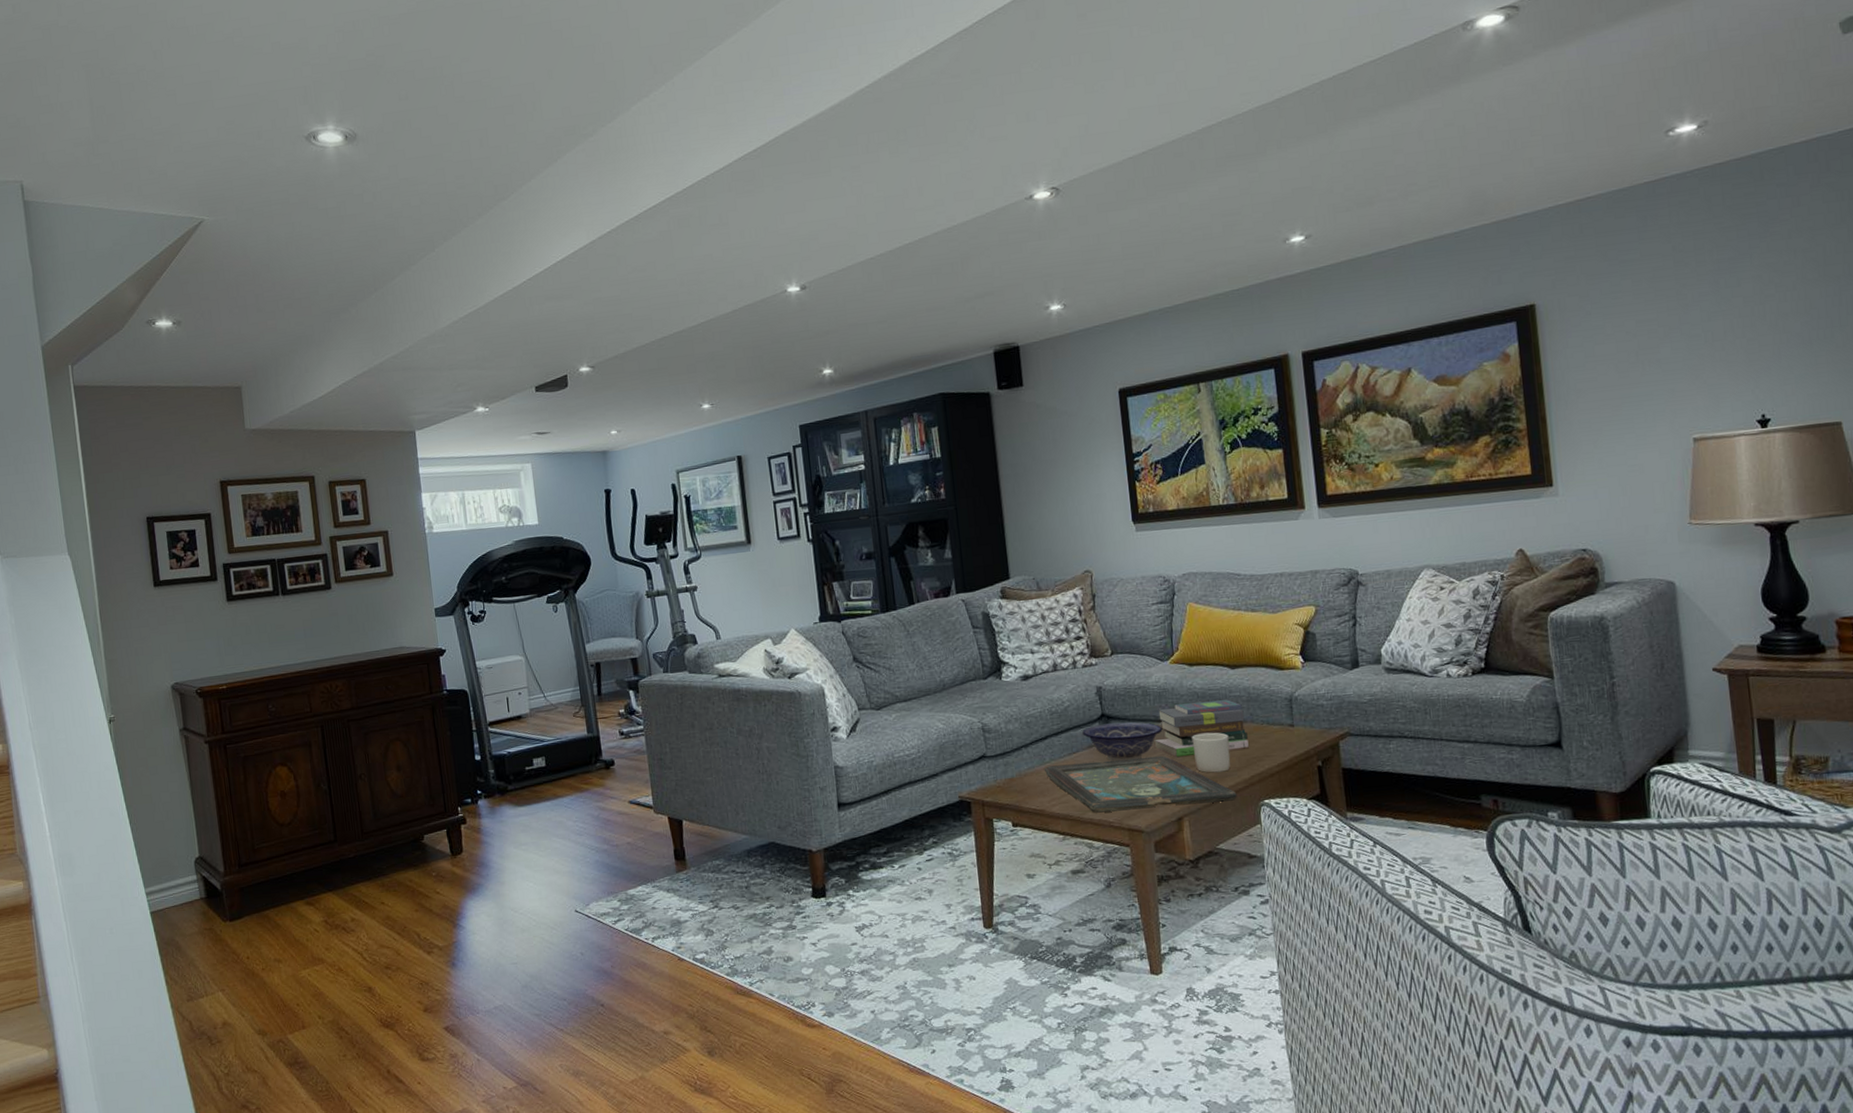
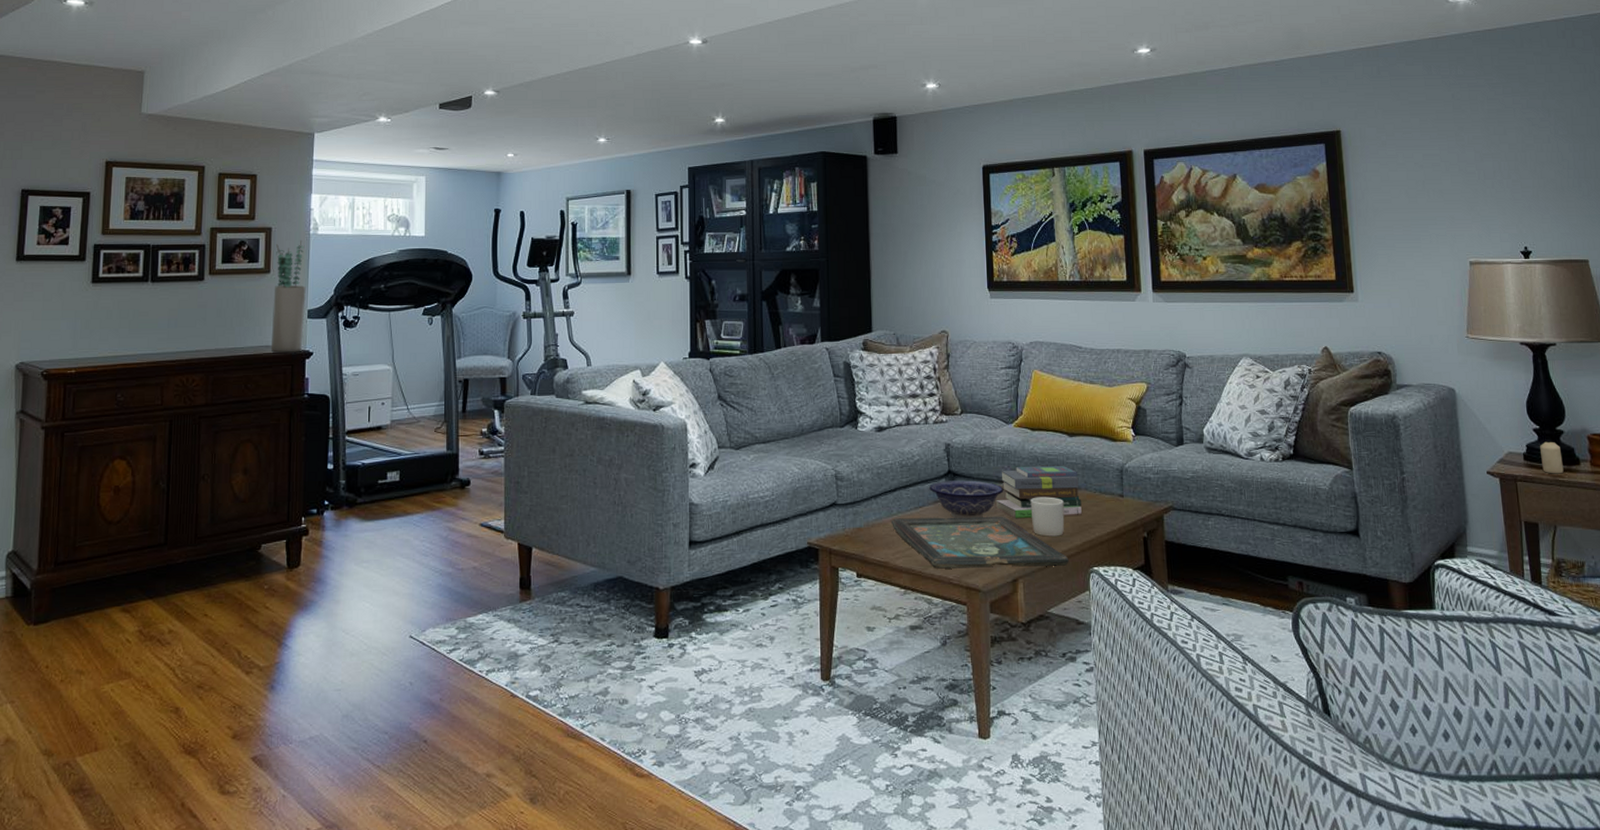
vase: none [395,541,434,654] -> present [270,240,306,354]
candle: none [1777,629,1806,665] -> present [1540,441,1564,474]

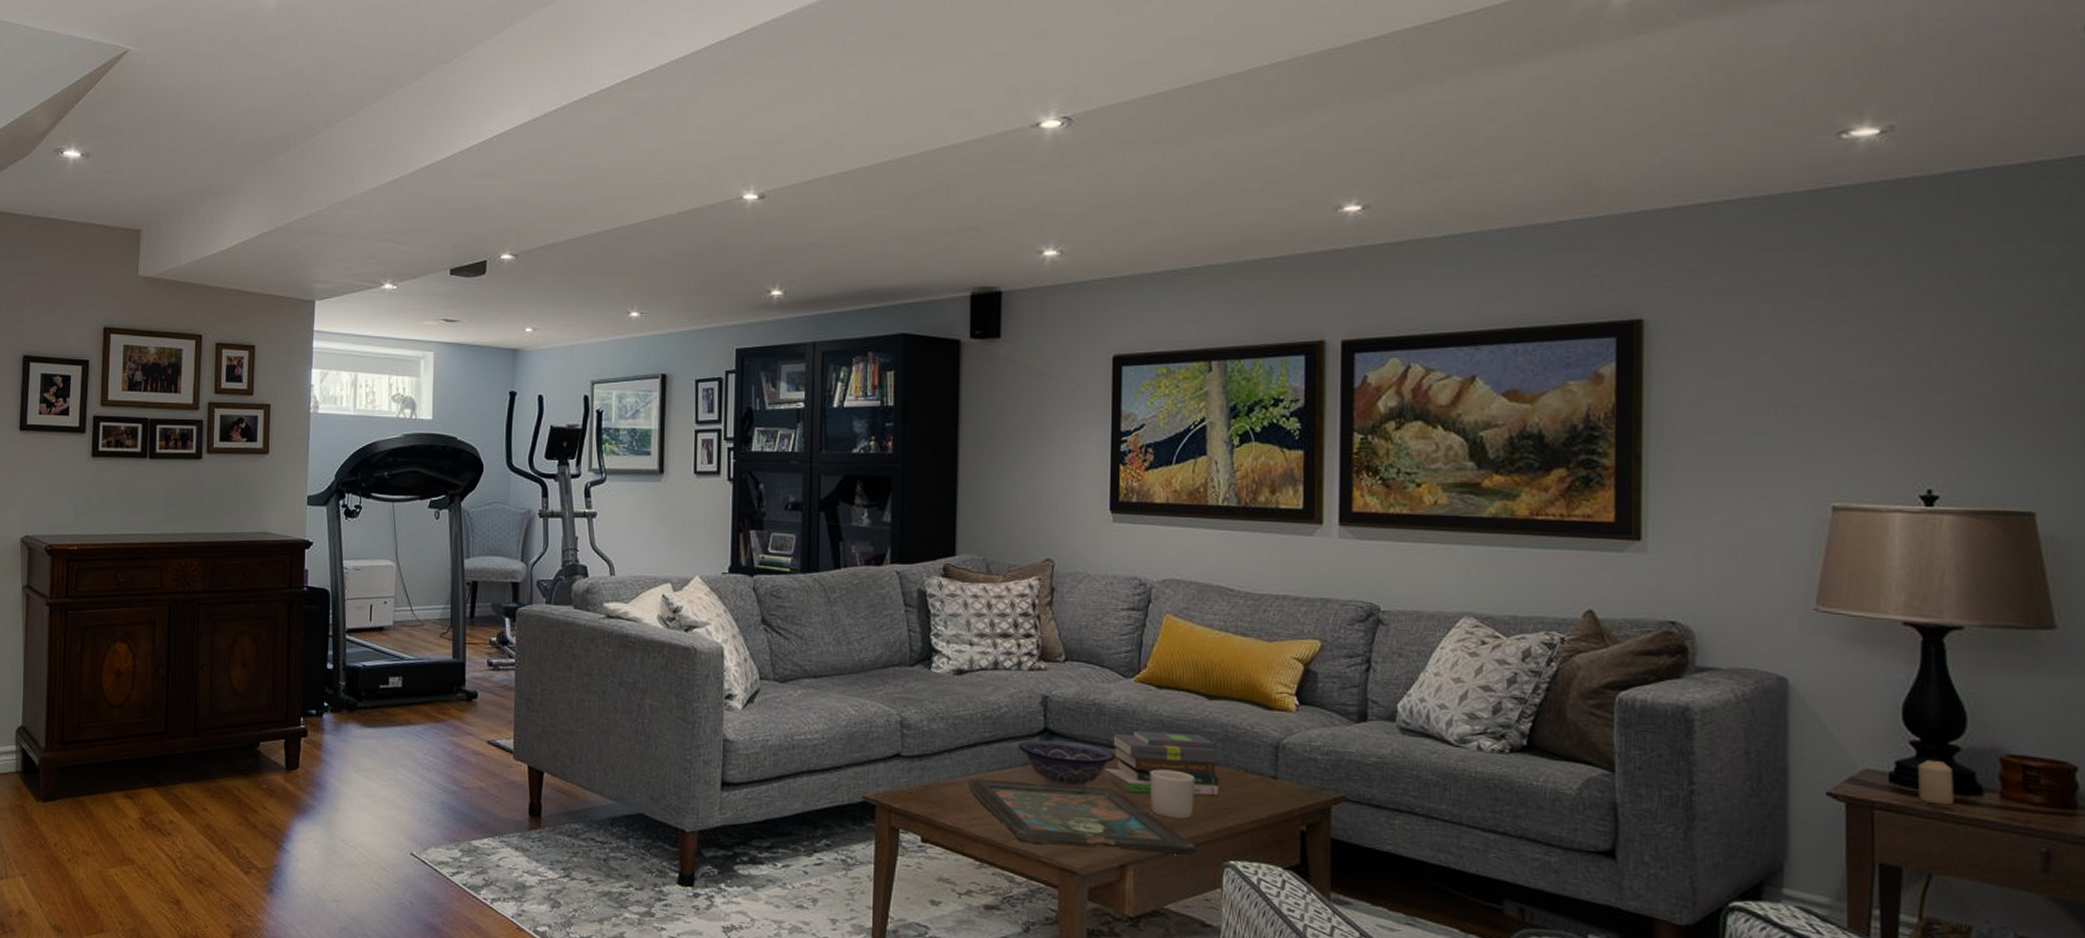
vase: present [270,240,306,354] -> none [269,420,306,543]

